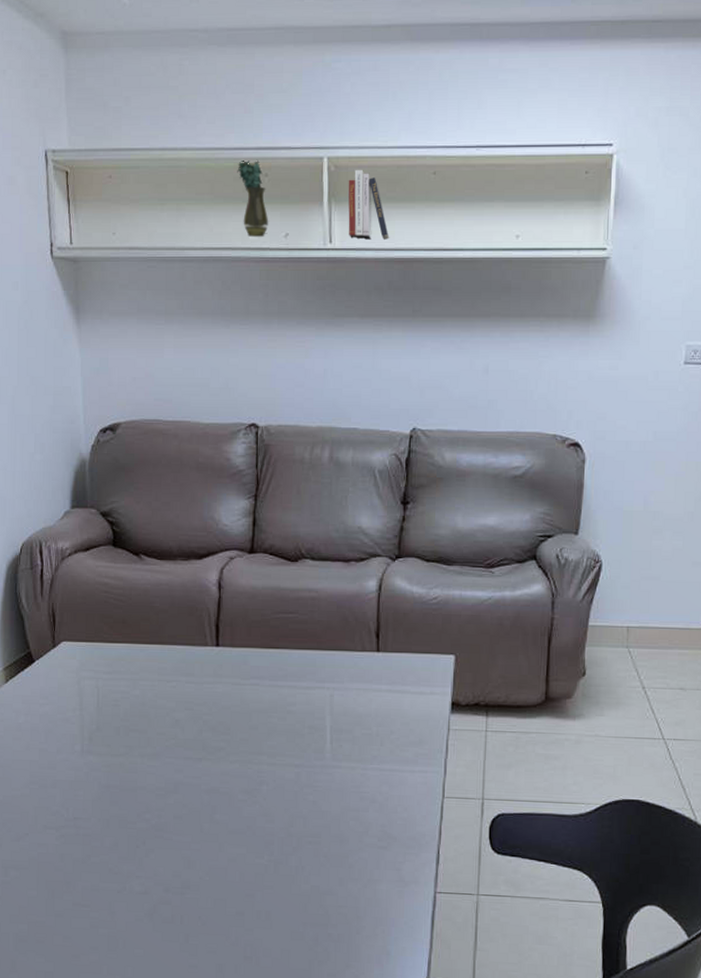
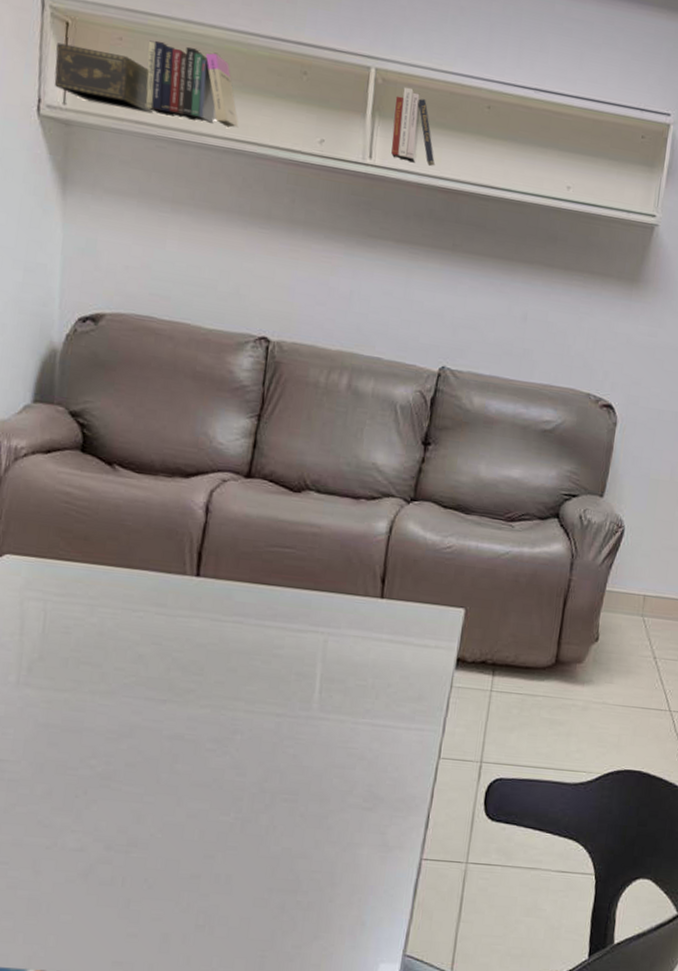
decorative box: none [60,191,143,239] -> present [54,42,154,114]
books: none [133,173,214,239] -> present [145,41,239,129]
vase: present [237,159,269,238] -> none [272,52,304,139]

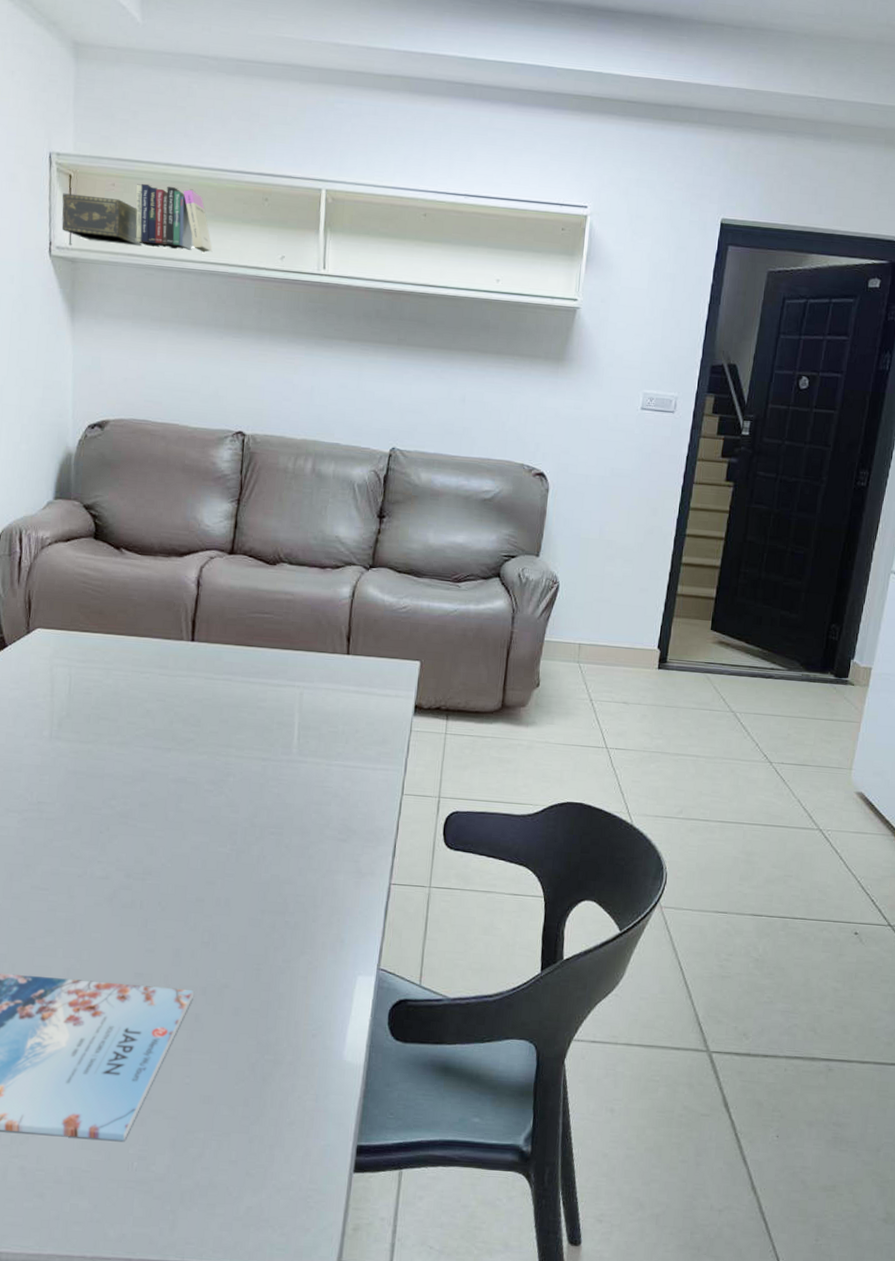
books: present [391,87,436,167] -> none [342,203,381,272]

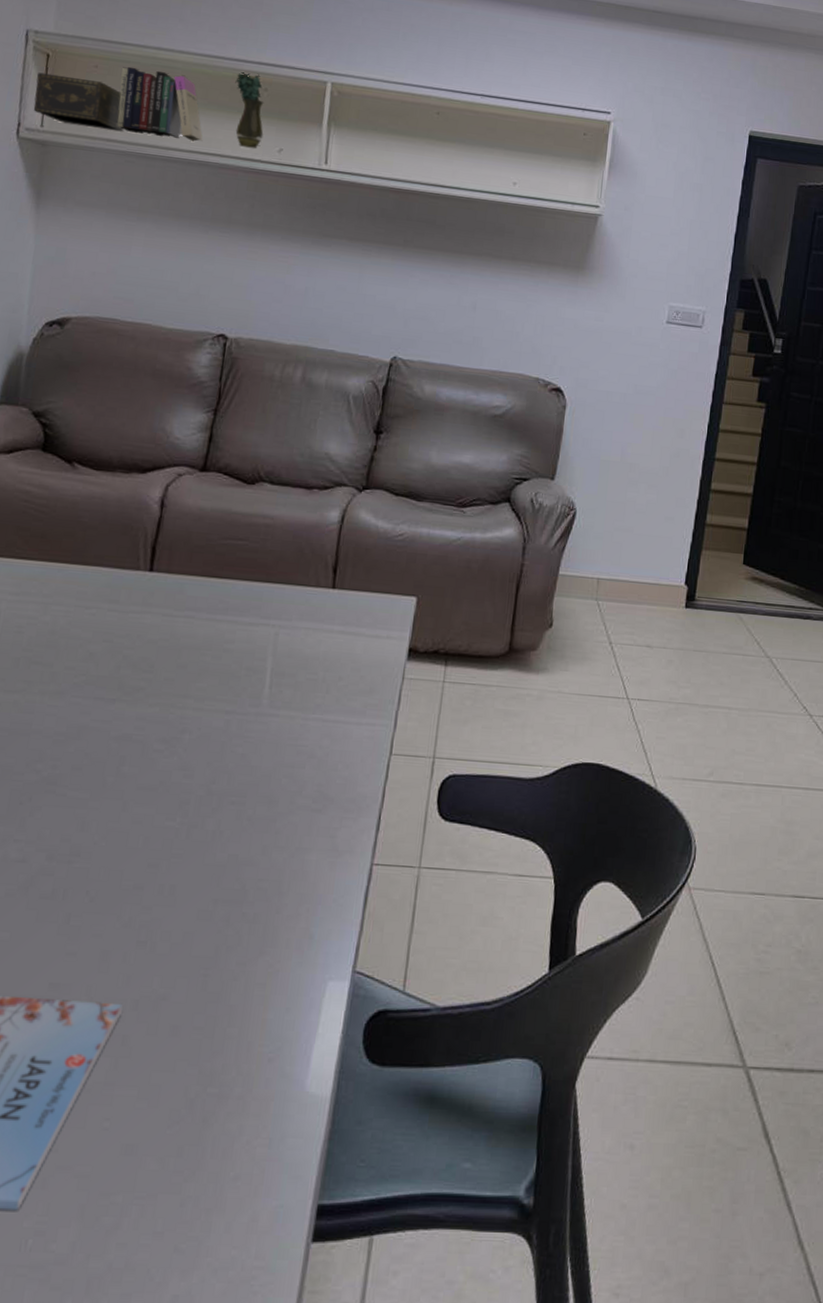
vase: none [238,184,267,258] -> present [235,72,264,150]

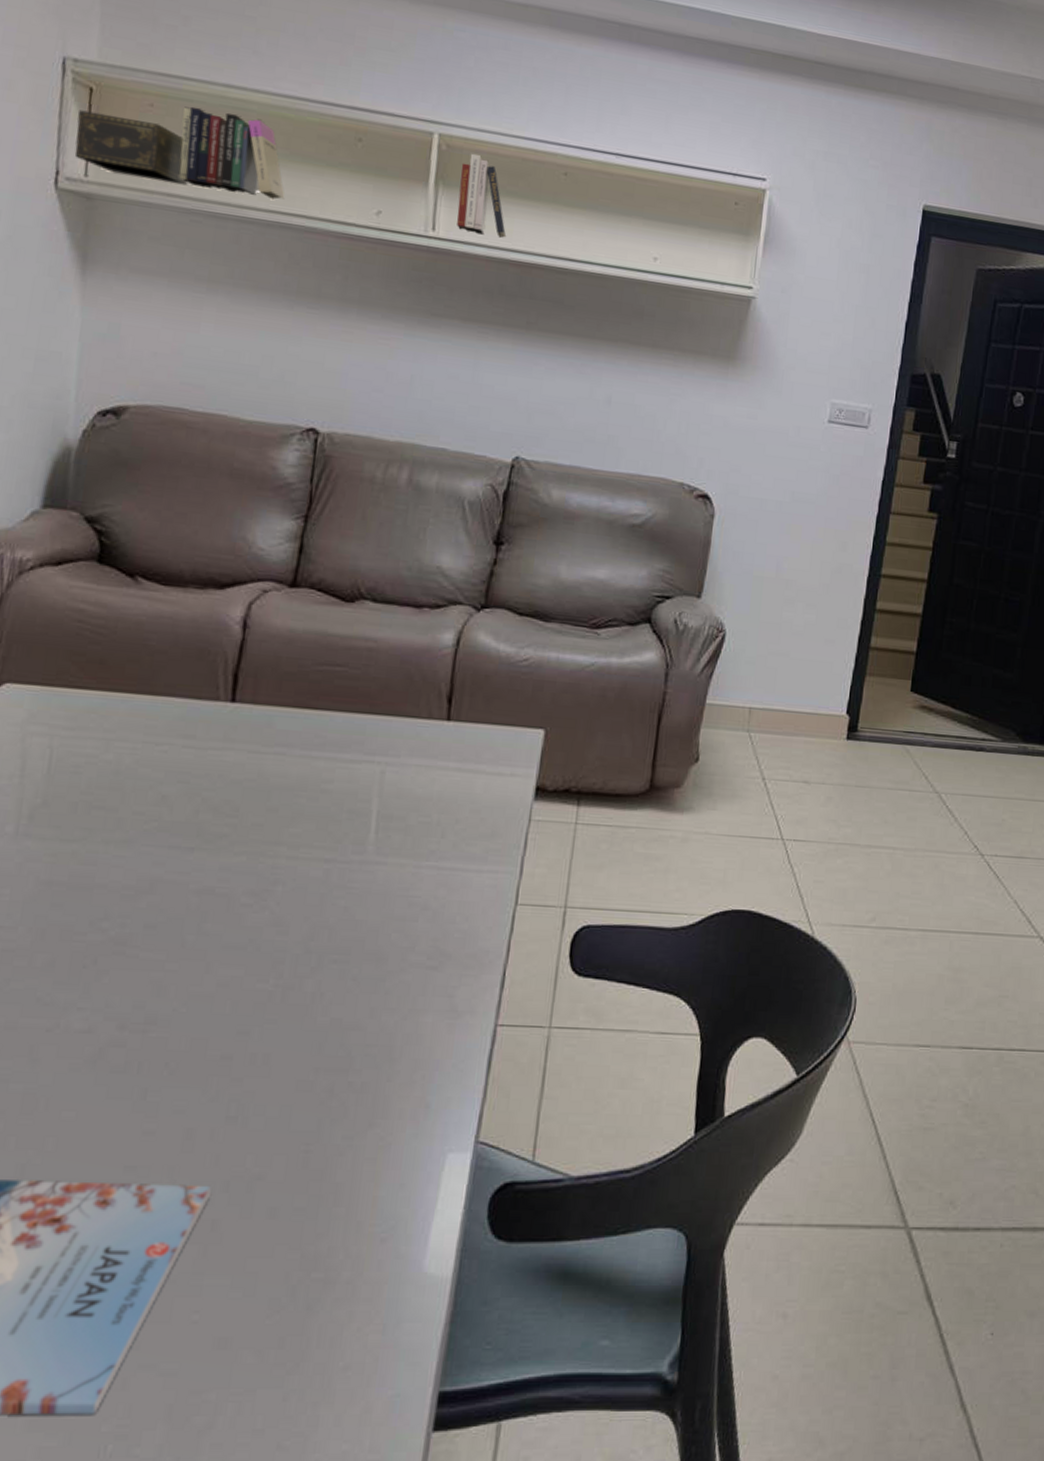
vase: present [235,72,264,150] -> none [322,118,358,211]
books: none [346,98,388,170] -> present [457,153,507,239]

